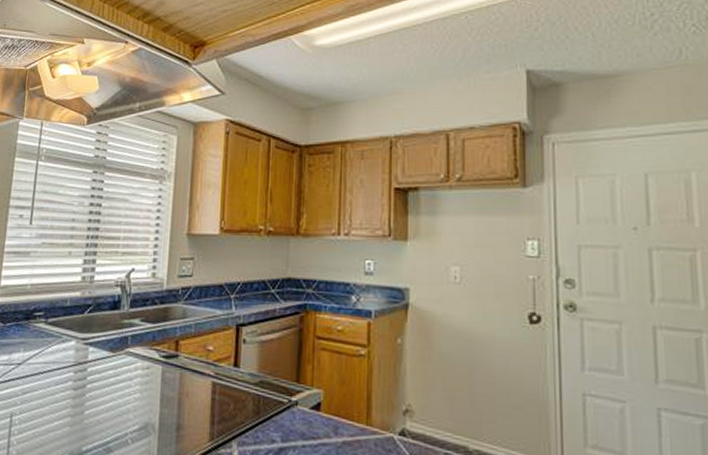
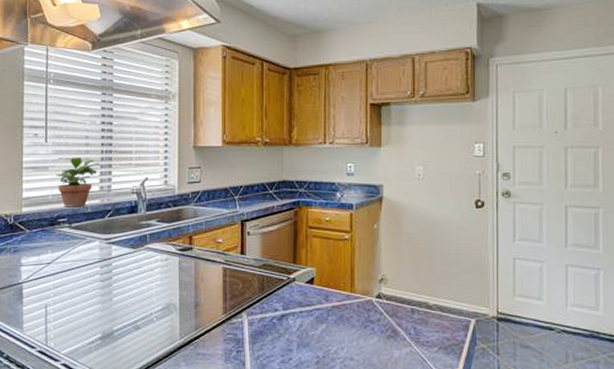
potted plant: none [37,242,86,300] -> present [56,157,101,207]

